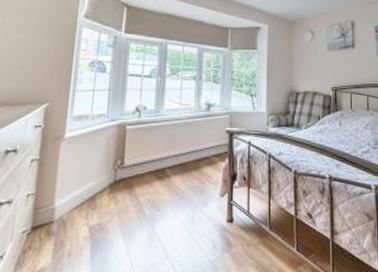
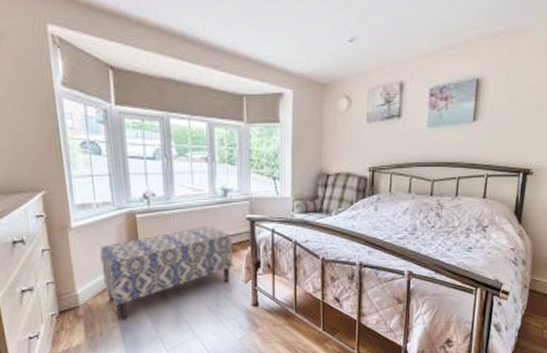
bench: none [83,137,212,240] -> present [100,226,233,322]

